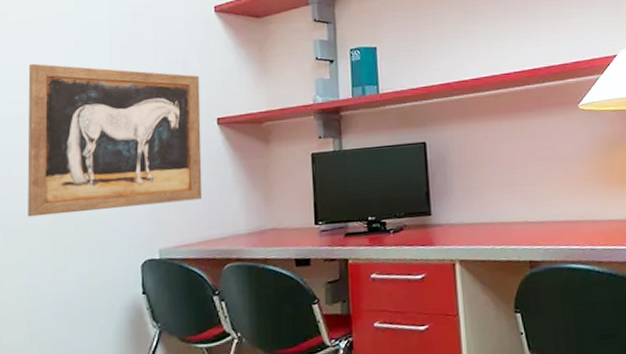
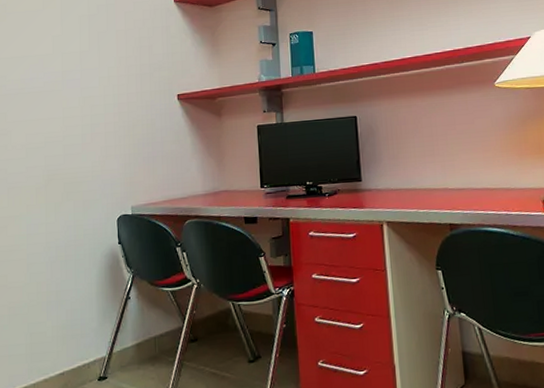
wall art: present [28,63,203,217] -> none [24,47,166,177]

